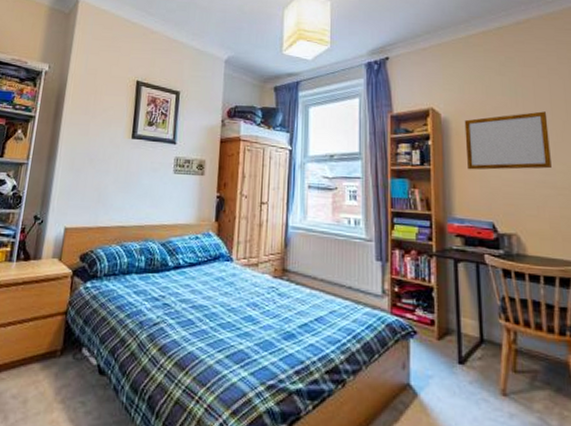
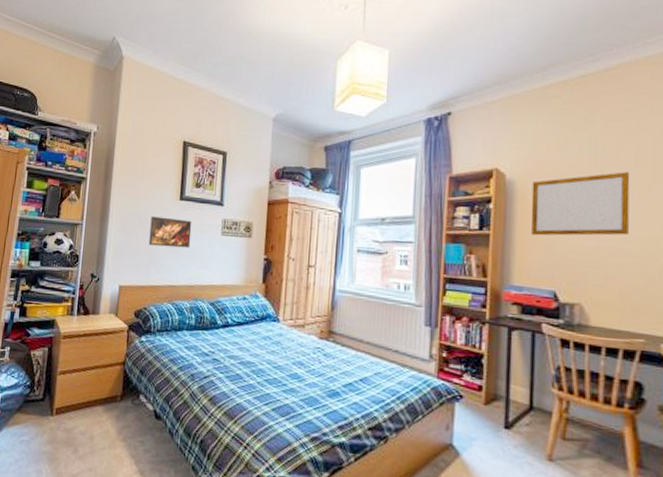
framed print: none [98,155,144,187] -> present [148,216,192,248]

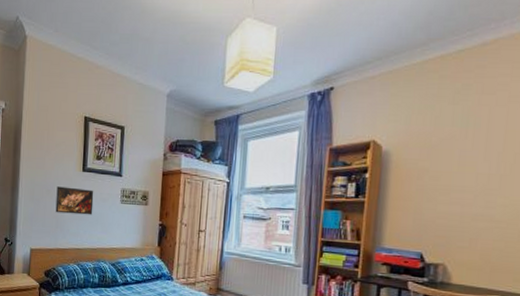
writing board: present [531,172,630,236] -> none [403,143,499,203]

